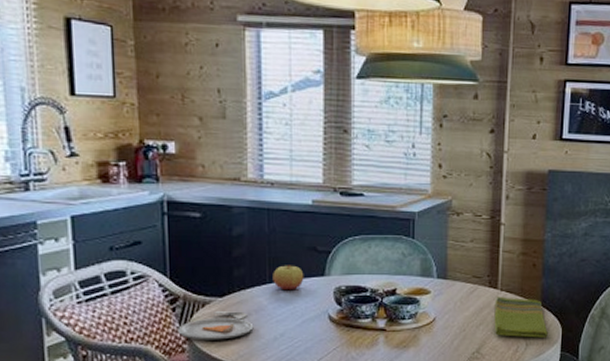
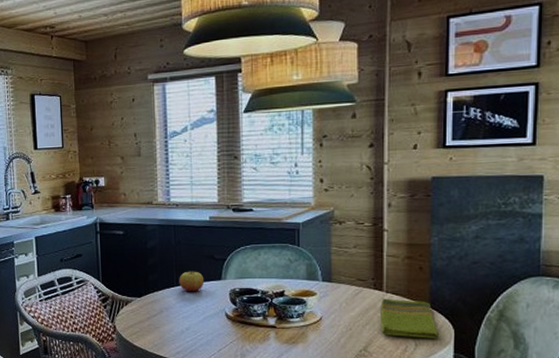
dinner plate: present [178,311,254,340] -> none [108,309,165,332]

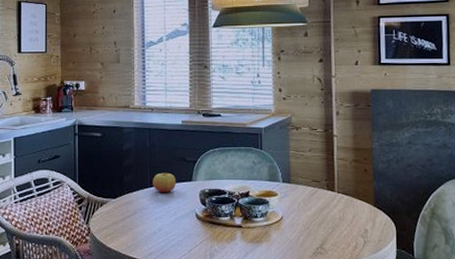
dish towel: present [380,298,439,339] -> none [333,198,383,236]

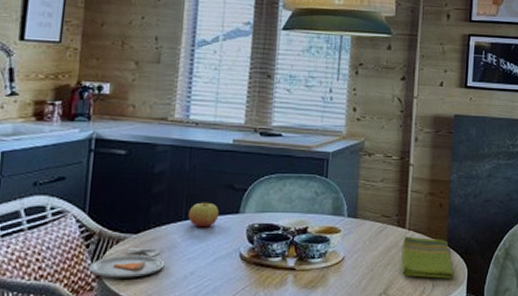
dinner plate: none [83,210,138,233] -> present [89,248,165,278]
dish towel: none [333,198,383,236] -> present [401,236,454,279]

